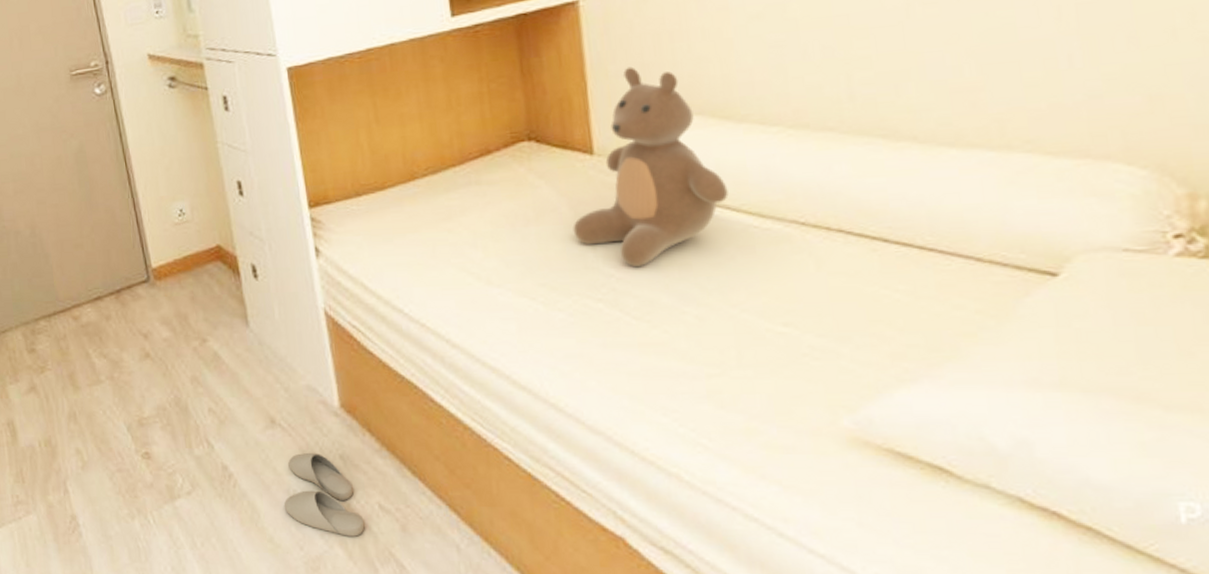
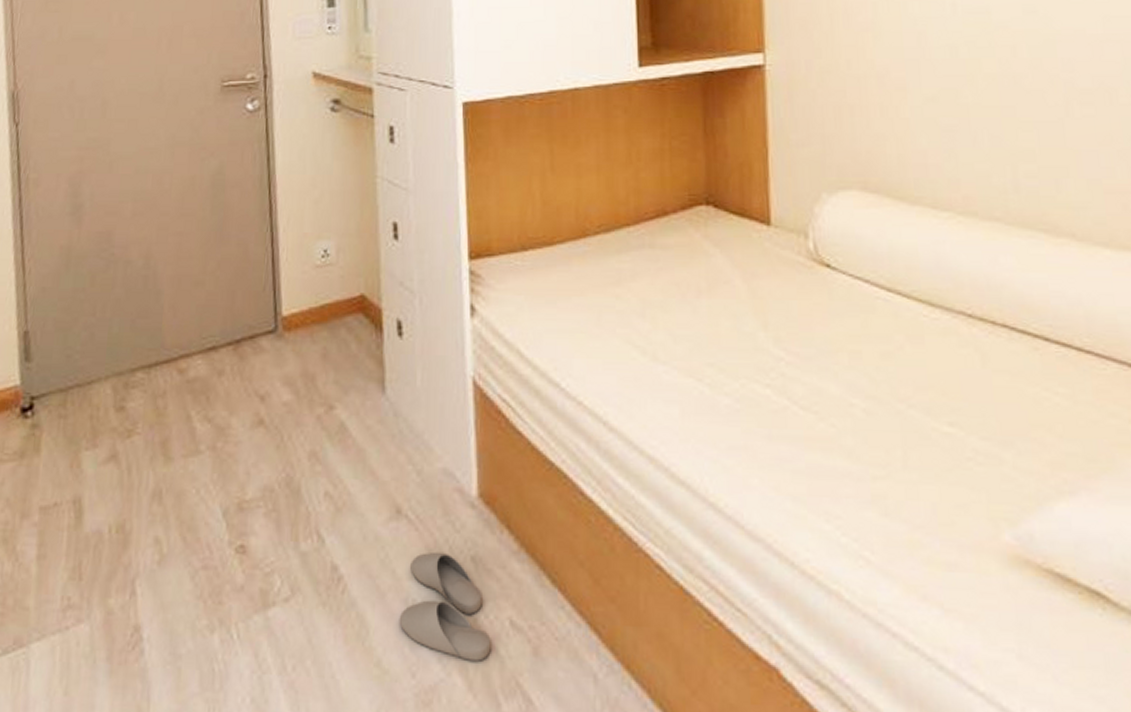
teddy bear: present [573,66,729,268] -> none [745,137,900,352]

